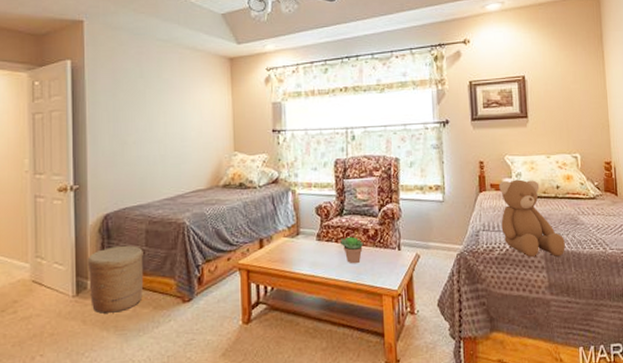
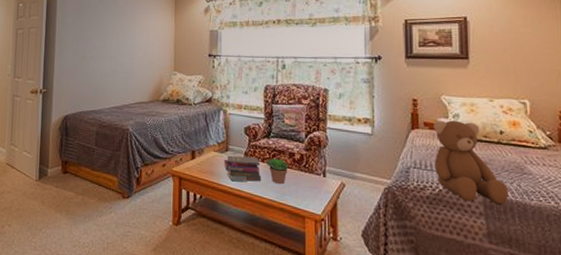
woven basket: present [87,245,144,314] -> none [48,142,93,199]
books: none [295,238,336,267] -> present [223,155,262,182]

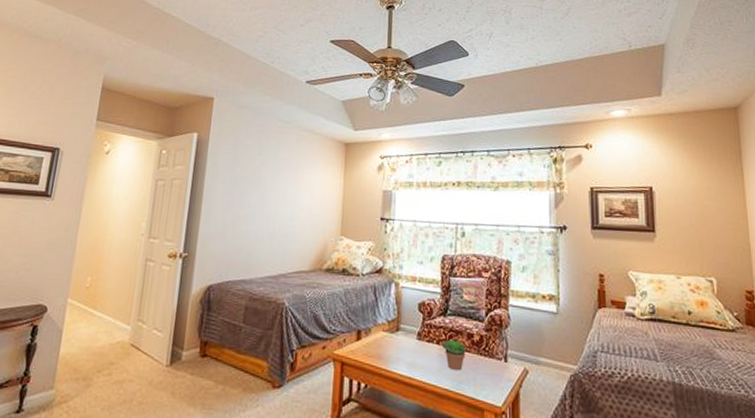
books: present [223,155,262,182] -> none [393,336,436,368]
teddy bear: present [434,120,508,206] -> none [621,298,699,395]

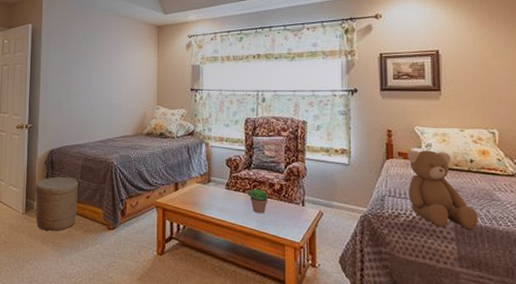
woven basket: none [182,319,240,389] -> present [35,176,79,231]
teddy bear: none [621,298,699,395] -> present [407,150,478,231]

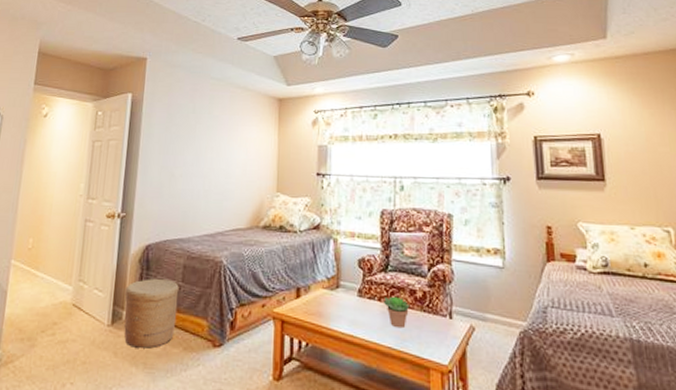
teddy bear: present [407,150,478,231] -> none [571,251,659,352]

